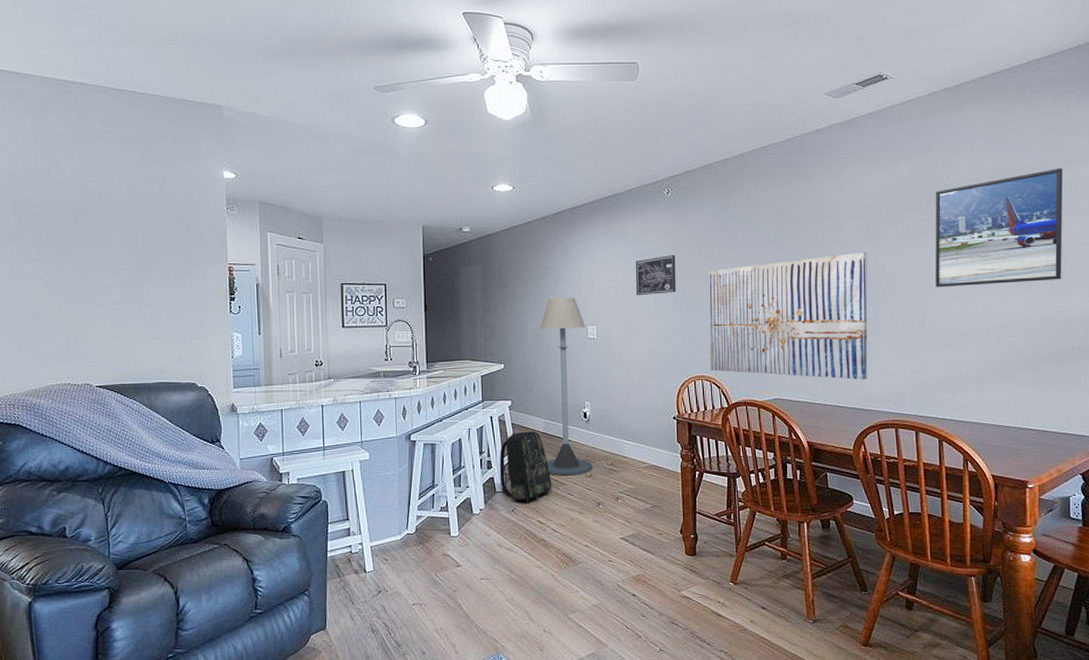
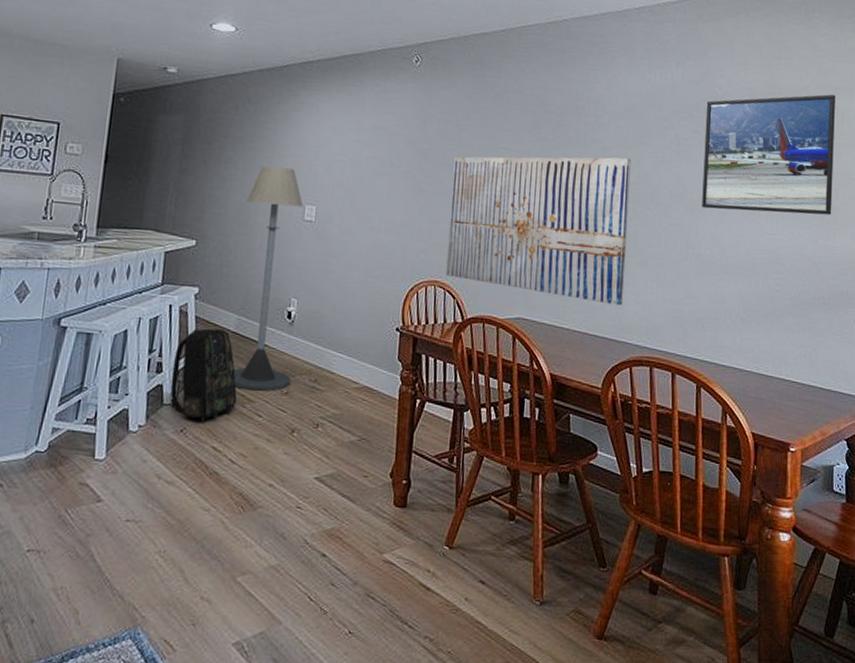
wall art: present [636,255,676,296] -> none [368,133,419,178]

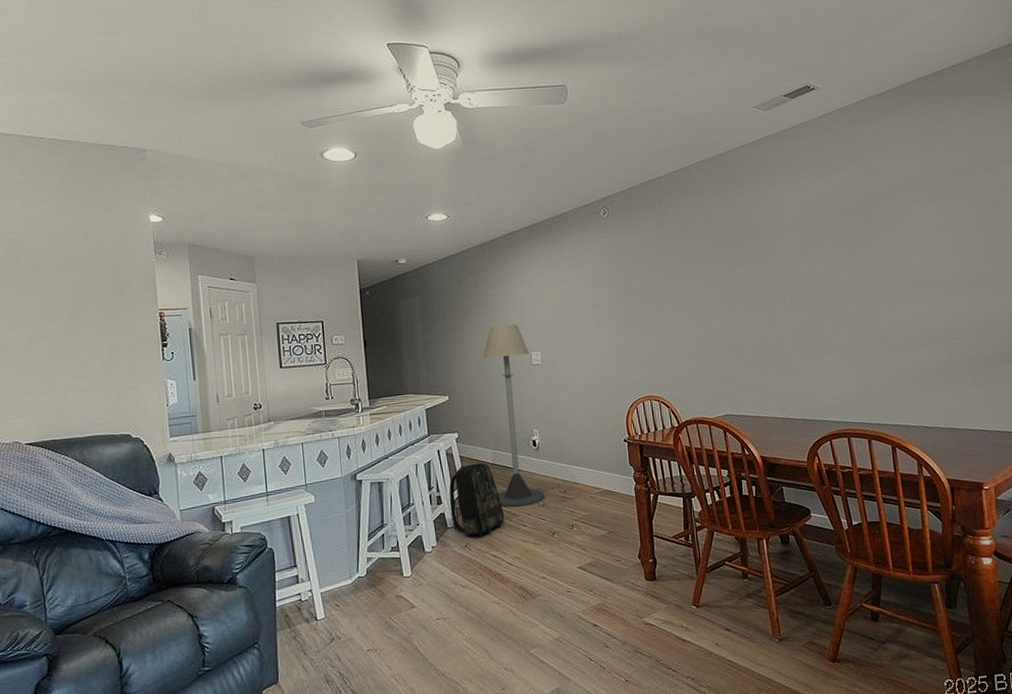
wall art: present [446,156,631,306] -> none [650,262,817,391]
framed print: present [702,94,836,216] -> none [870,168,1001,294]

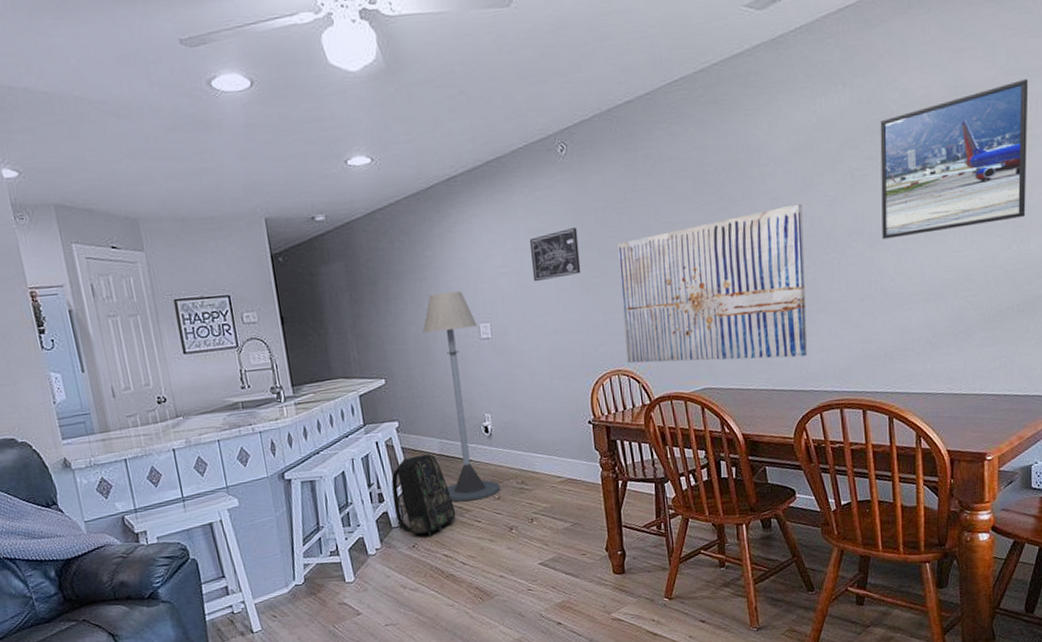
wall art: none [576,276,619,319] -> present [530,228,581,282]
wall art: none [650,262,817,391] -> present [618,203,808,363]
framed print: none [870,168,1001,294] -> present [880,78,1029,240]

